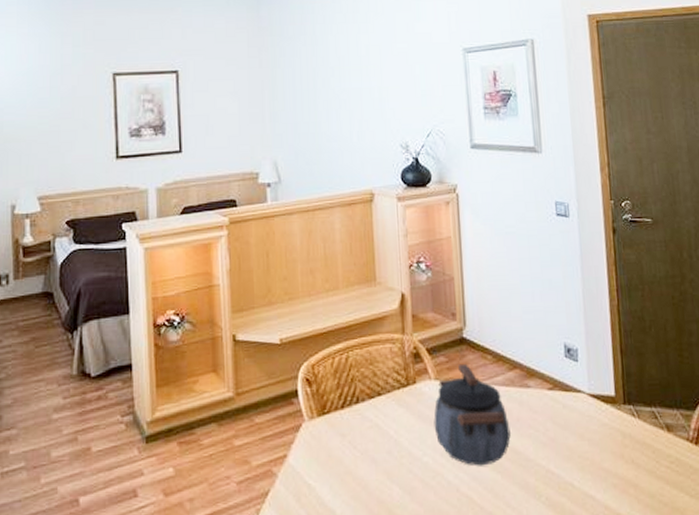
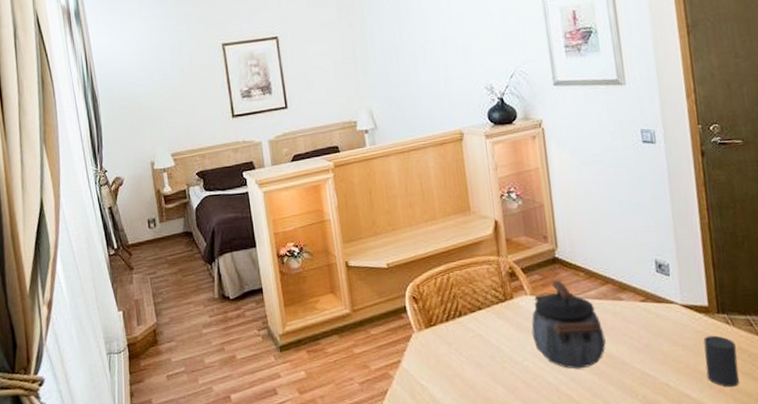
cup: none [609,429,643,487] -> present [703,335,739,387]

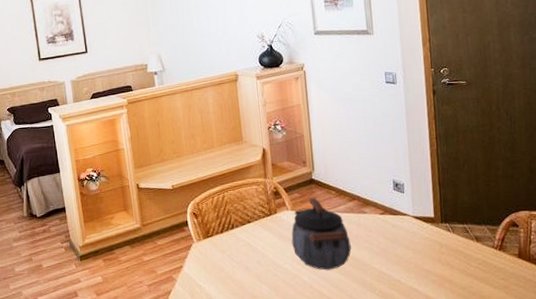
cup: present [703,335,739,387] -> none [429,241,456,282]

